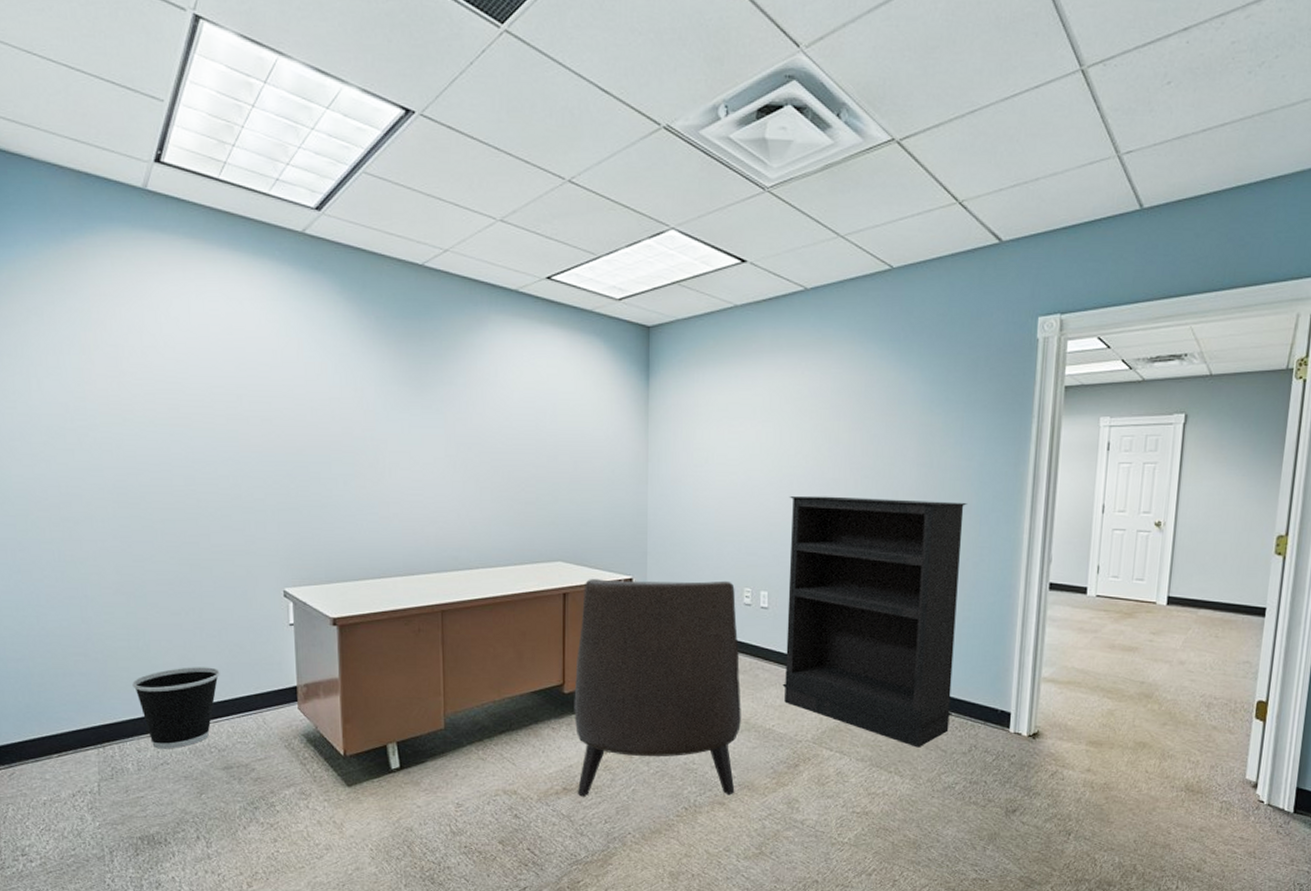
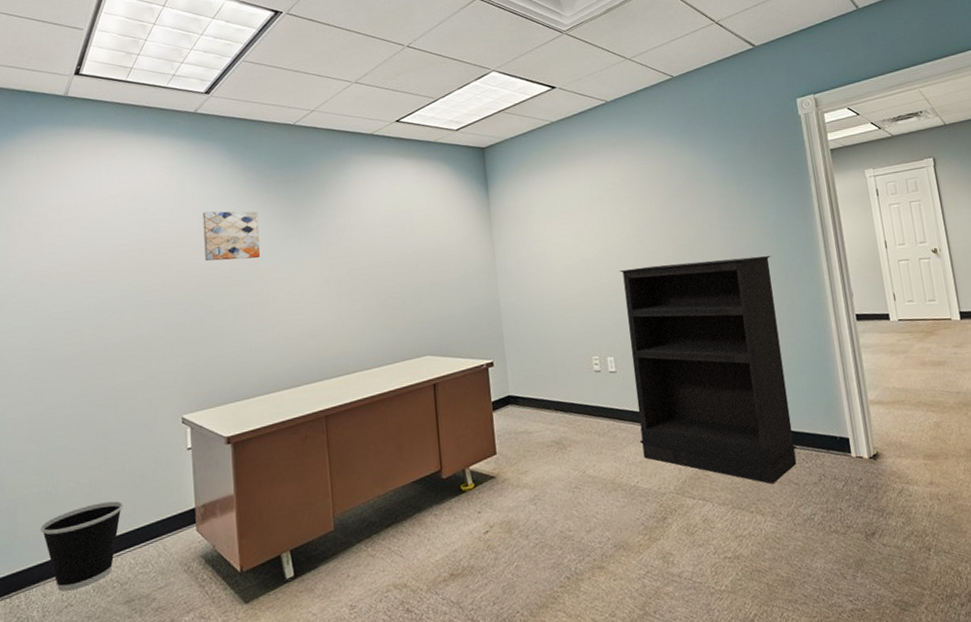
wall art: none [310,359,377,424] -> present [202,211,261,261]
chair: present [574,579,741,797] -> none [450,352,612,581]

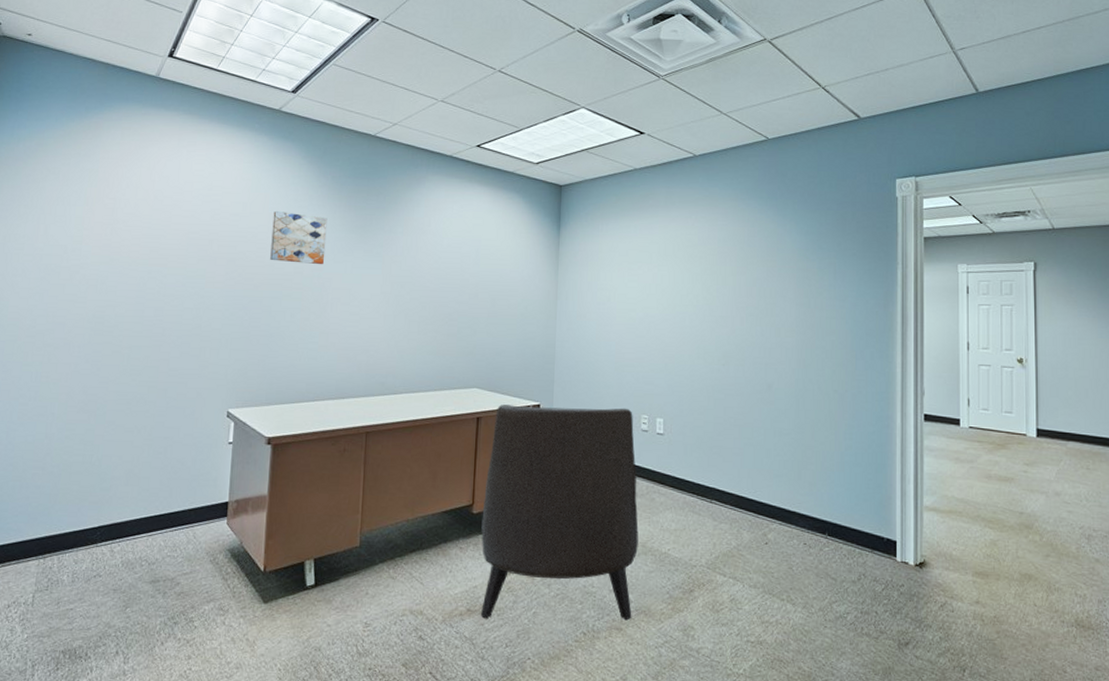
wastebasket: present [40,501,123,592] -> none [80,481,161,562]
chair: none [450,352,612,581] -> present [480,405,639,621]
bookshelf: present [619,256,797,485] -> none [677,331,843,575]

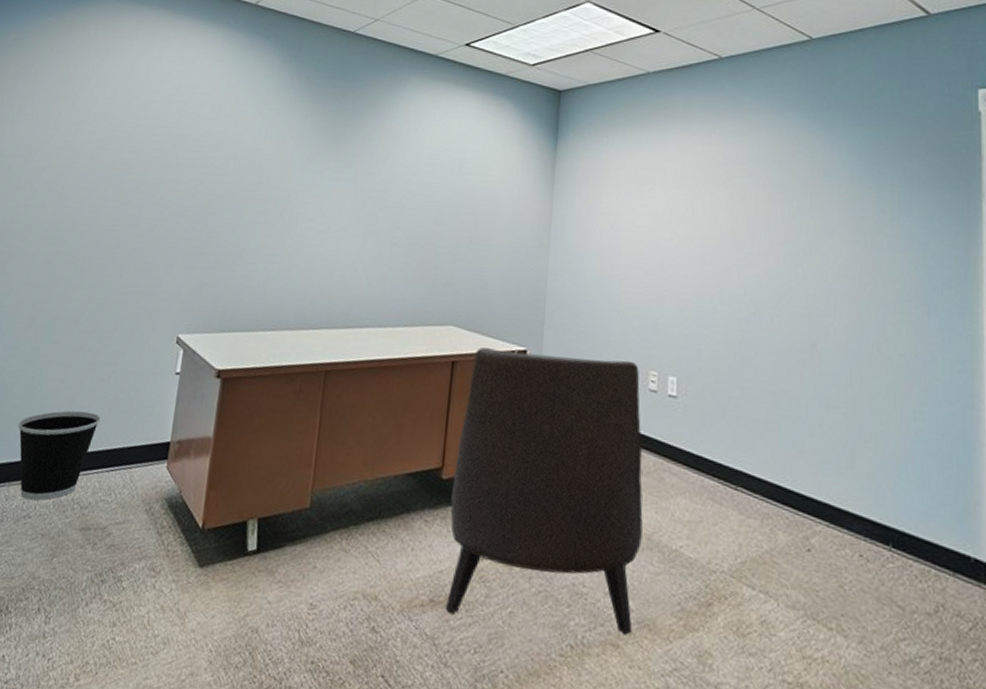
wastebasket: none [80,481,161,562] -> present [18,410,101,501]
wall art: present [270,210,328,265] -> none [235,113,298,175]

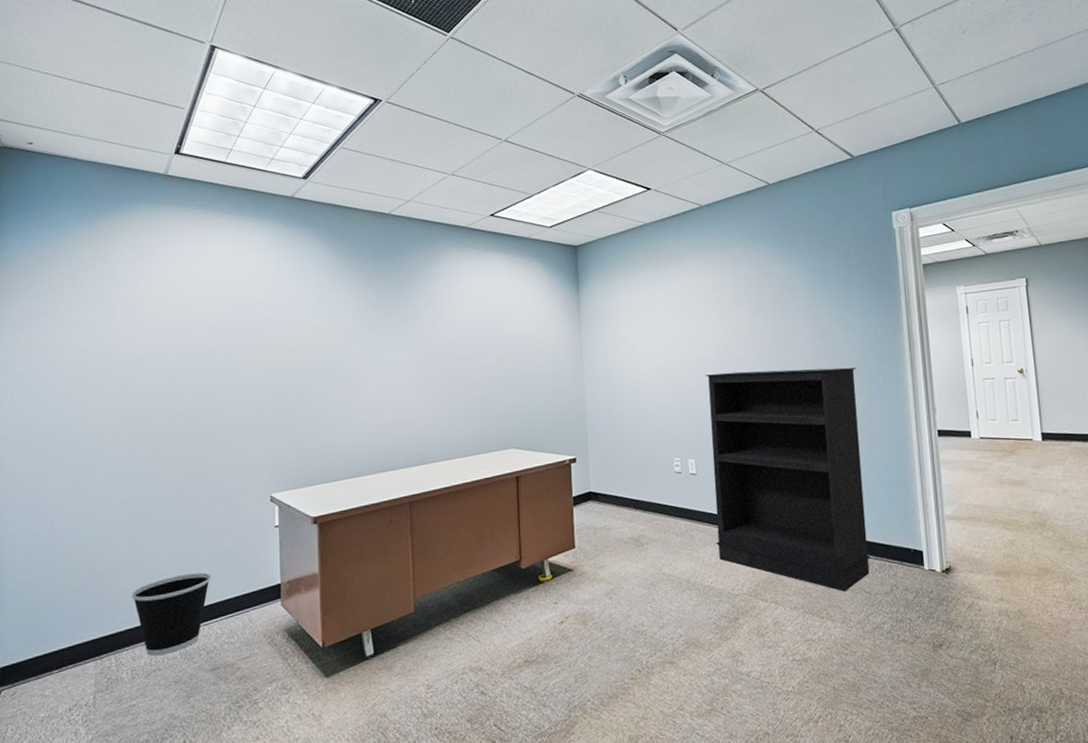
chair: present [445,347,643,636] -> none [530,453,683,668]
bookshelf: none [693,270,910,599] -> present [704,367,871,592]

